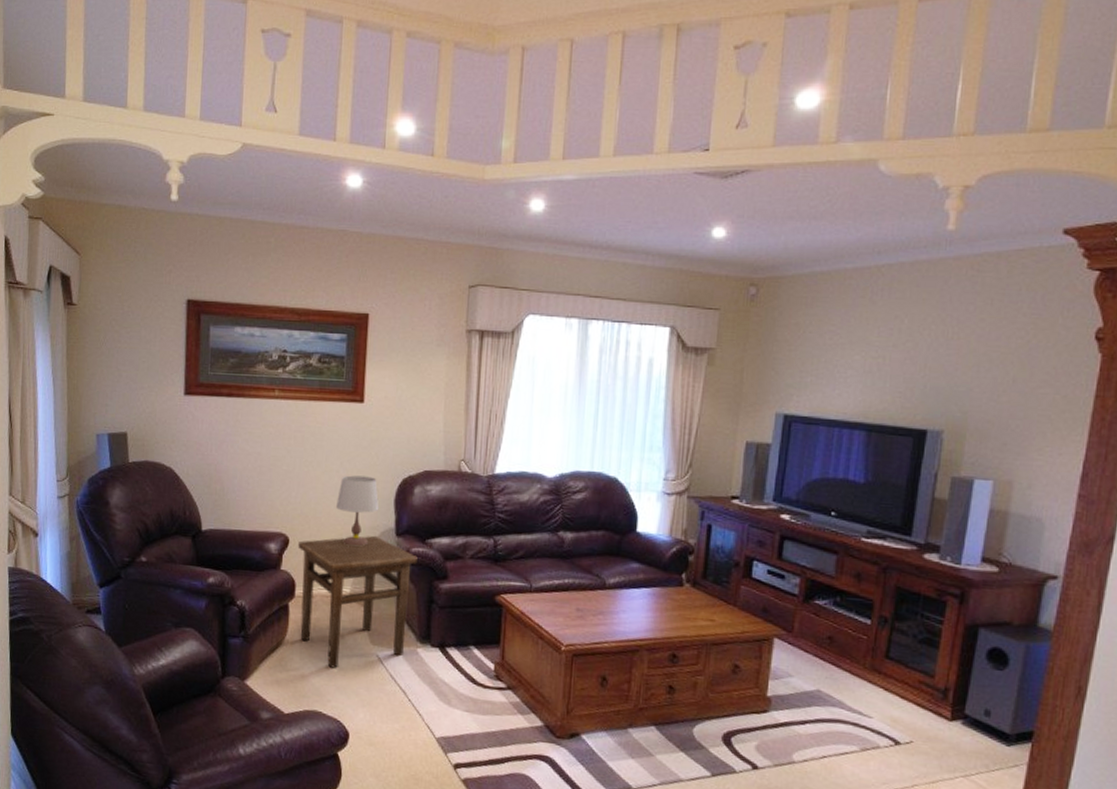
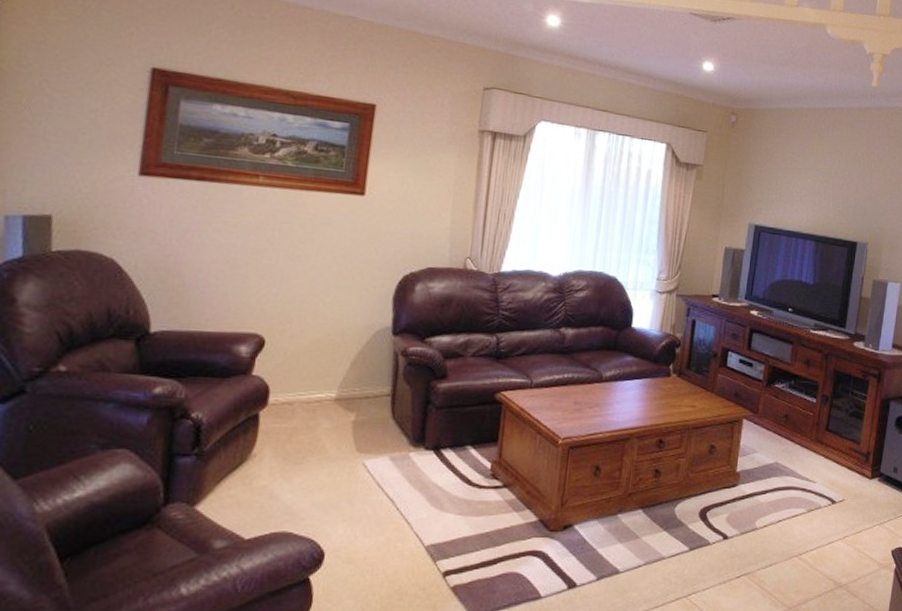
side table: present [298,535,417,668] -> none [271,334,415,482]
table lamp: present [336,475,380,547] -> none [325,271,376,347]

